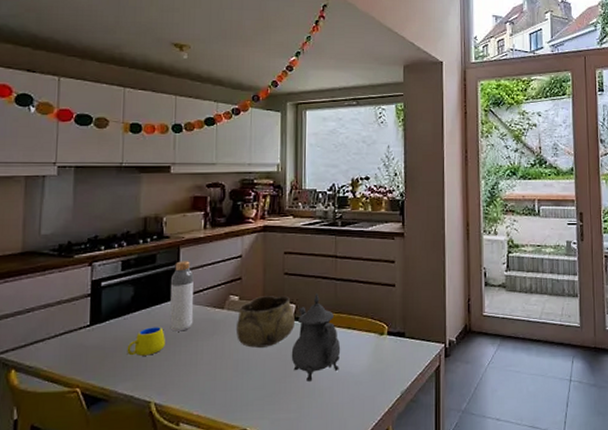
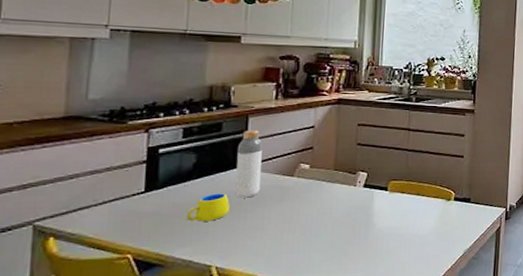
decorative bowl: present [235,295,296,348] -> none [305,164,367,213]
teapot: present [291,293,341,381] -> none [360,163,410,243]

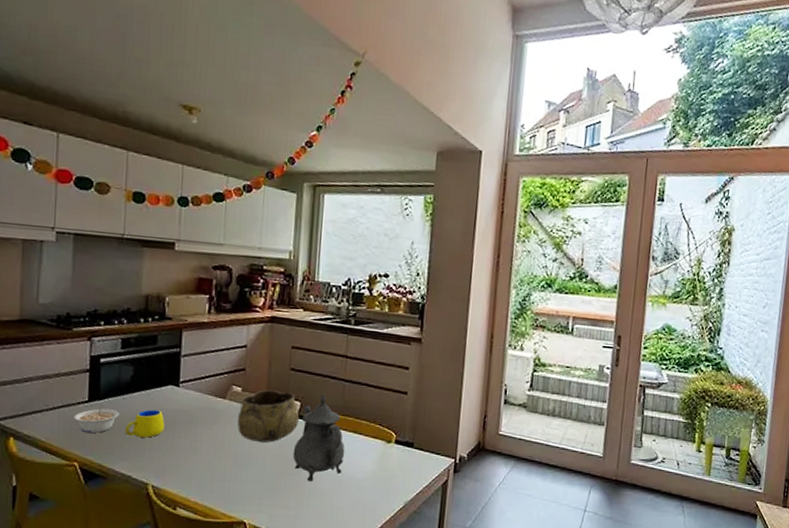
legume: none [127,192,180,224] -> present [74,403,119,434]
bottle: present [235,130,263,198] -> none [169,345,196,417]
decorative bowl: none [305,164,367,213] -> present [237,390,300,443]
teapot: none [360,163,410,243] -> present [292,393,345,481]

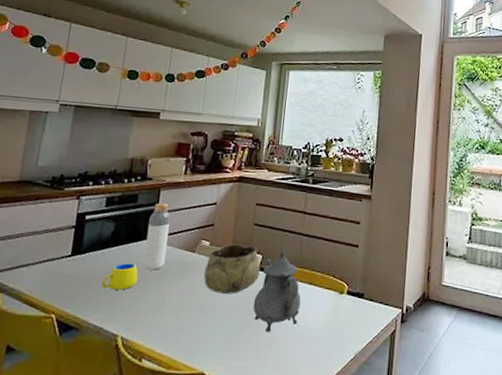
legume: present [74,403,119,434] -> none [56,257,98,286]
bottle: none [169,345,196,417] -> present [143,202,170,270]

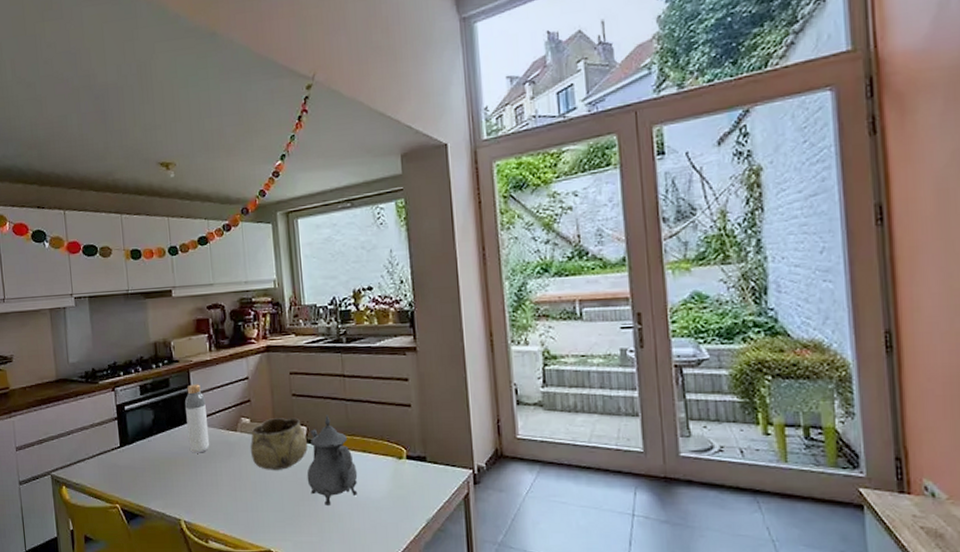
mug: present [101,263,138,290] -> none [154,448,187,476]

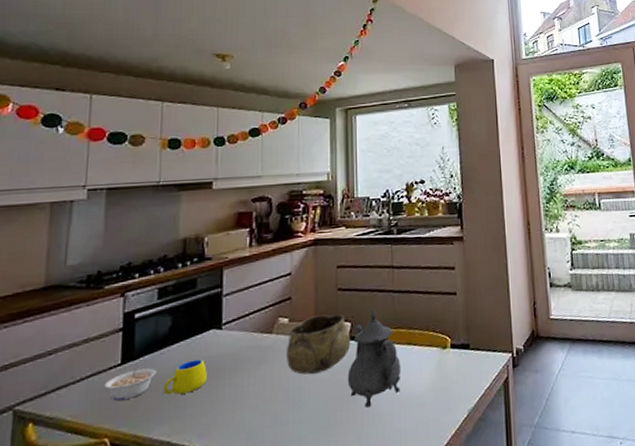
legume: none [110,447,147,477] -> present [104,363,156,401]
mug: none [154,448,187,476] -> present [163,359,207,395]
bottle: present [185,384,210,453] -> none [212,283,239,363]

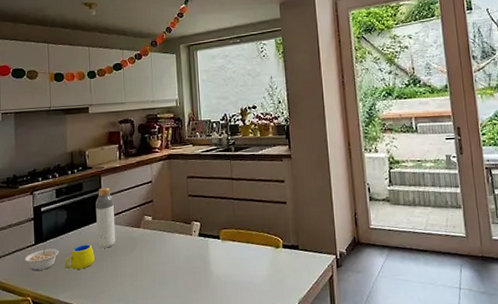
bottle: none [212,283,239,363] -> present [96,187,116,248]
decorative bowl: present [285,313,351,375] -> none [151,215,201,261]
teapot: present [347,308,401,407] -> none [199,212,242,290]

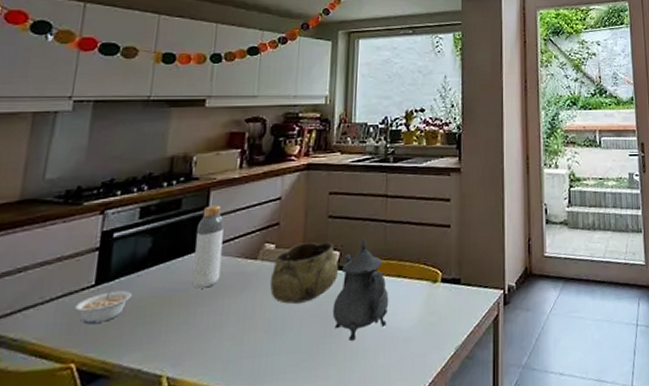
mug: present [65,244,95,270] -> none [137,283,186,320]
decorative bowl: none [151,215,201,261] -> present [269,241,339,304]
teapot: none [199,212,242,290] -> present [332,238,389,341]

